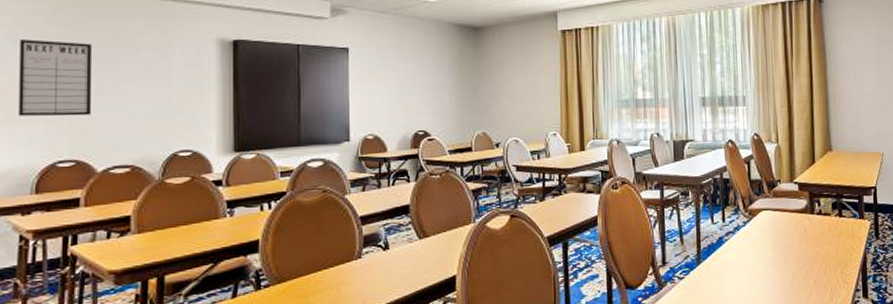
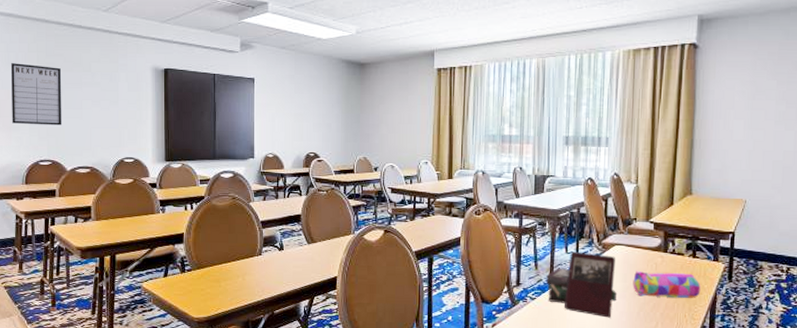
book: none [693,221,769,292] -> present [546,251,618,318]
pencil case: none [783,233,851,264] -> present [633,270,701,298]

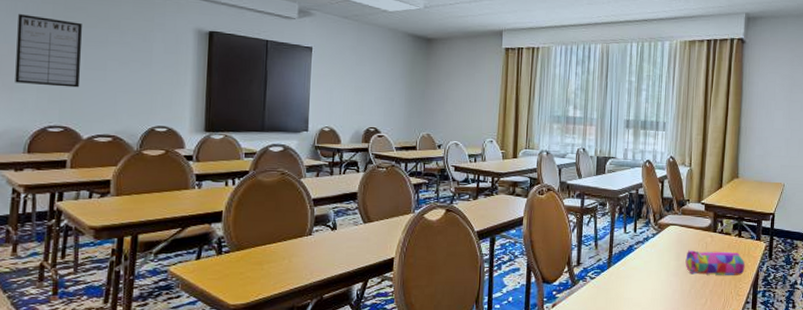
book: present [546,251,618,318] -> none [605,231,671,296]

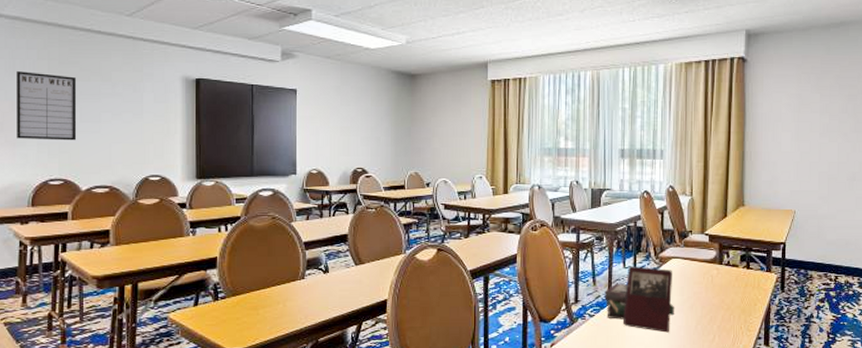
book: none [605,231,671,296] -> present [604,266,675,333]
pencil case: present [685,249,745,275] -> none [690,283,755,310]

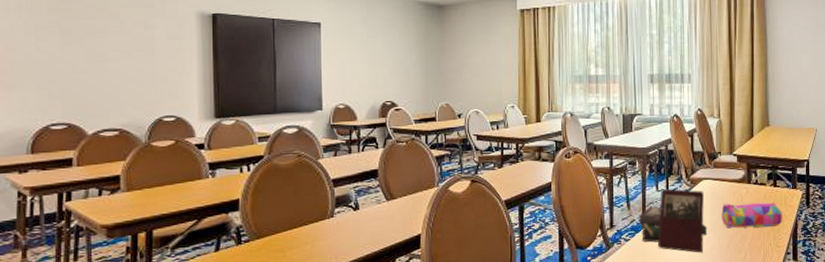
writing board: present [17,71,77,141] -> none [12,10,82,83]
pencil case: none [690,283,755,310] -> present [721,202,783,229]

